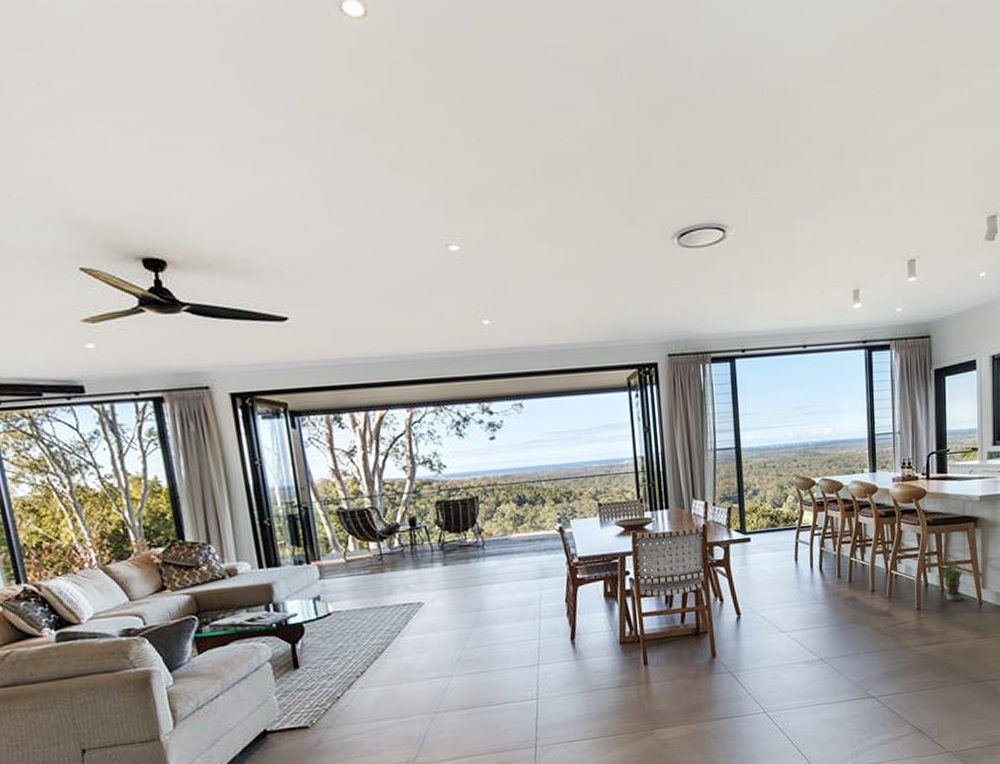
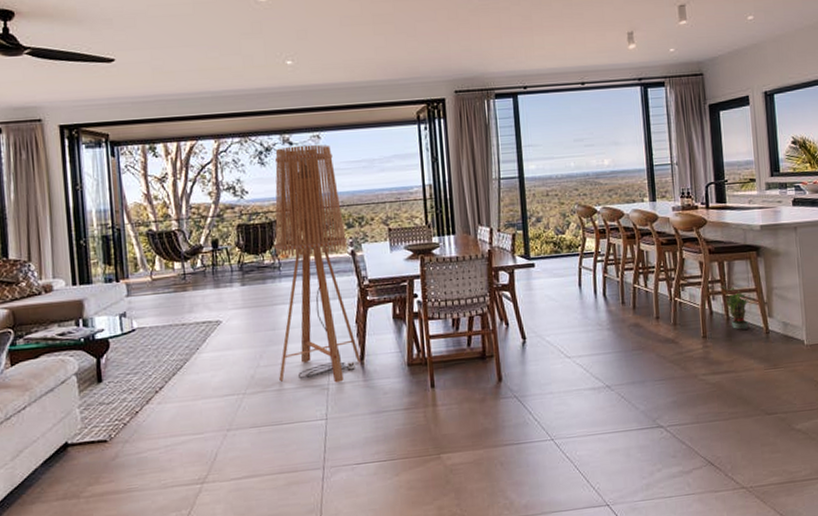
floor lamp: none [474,414,572,663] -> present [274,144,362,383]

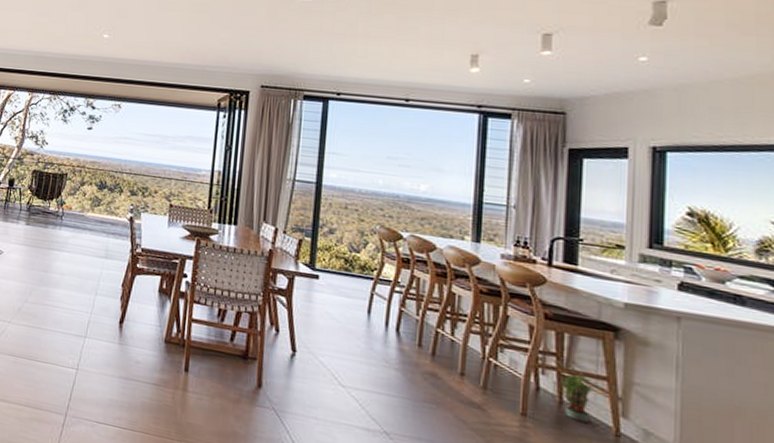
floor lamp: present [274,144,362,383] -> none [42,110,129,339]

